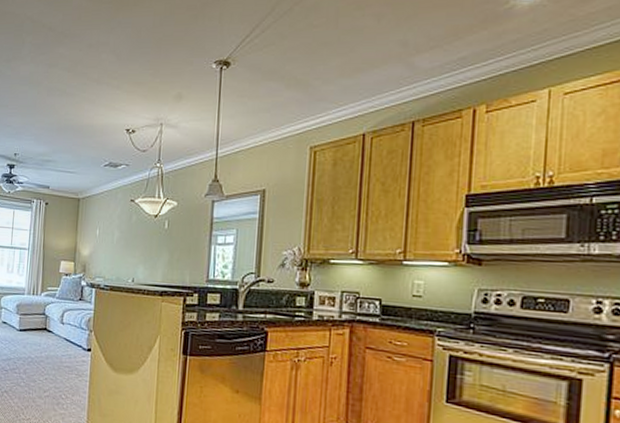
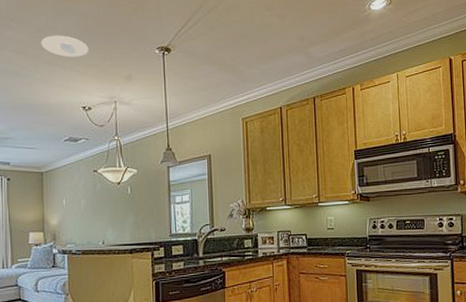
recessed light: none [91,50,139,74] -> present [41,35,89,57]

